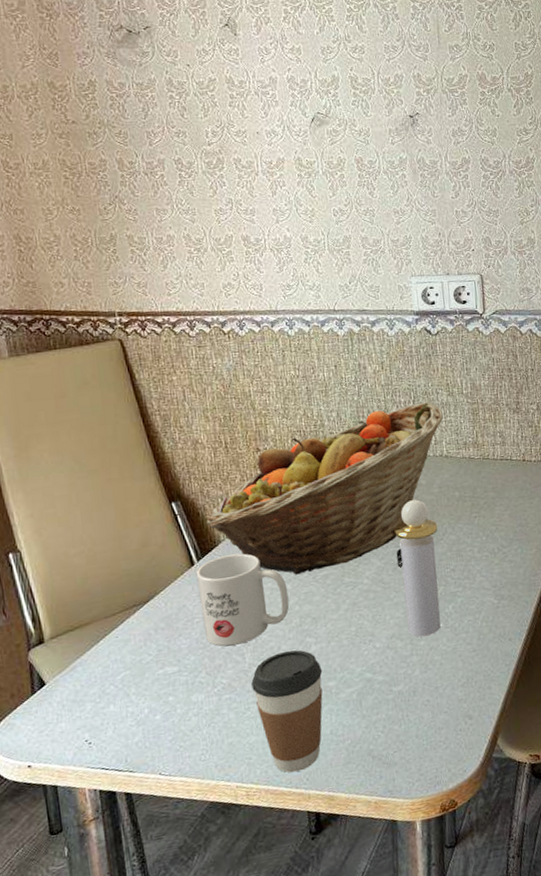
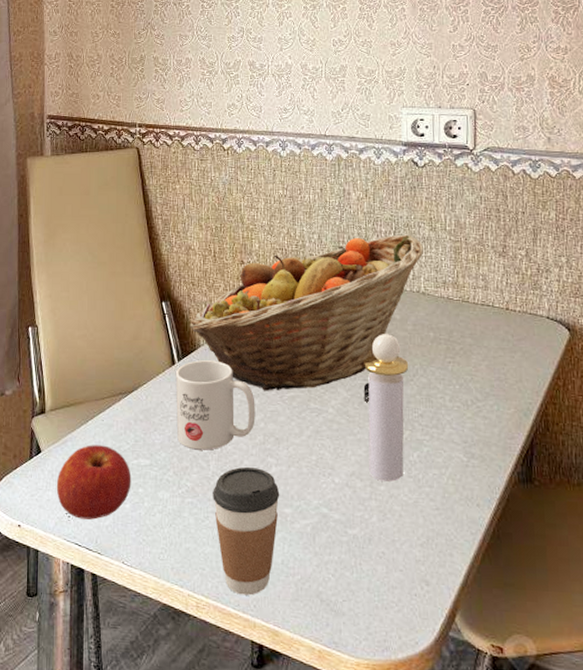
apple: none [69,662,160,743] -> present [56,445,132,520]

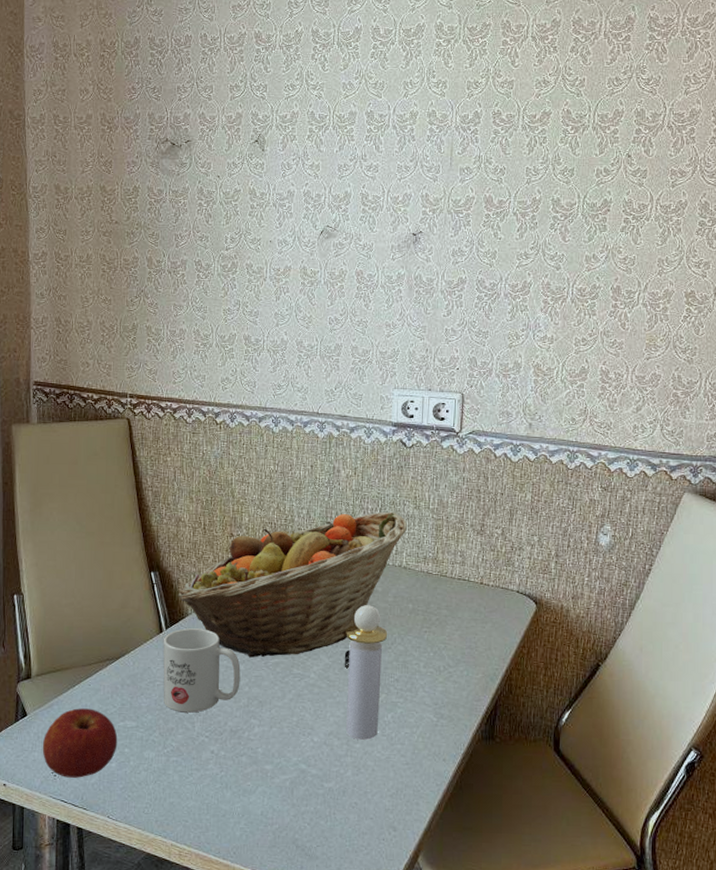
coffee cup: present [213,467,280,596] -> none [197,728,262,844]

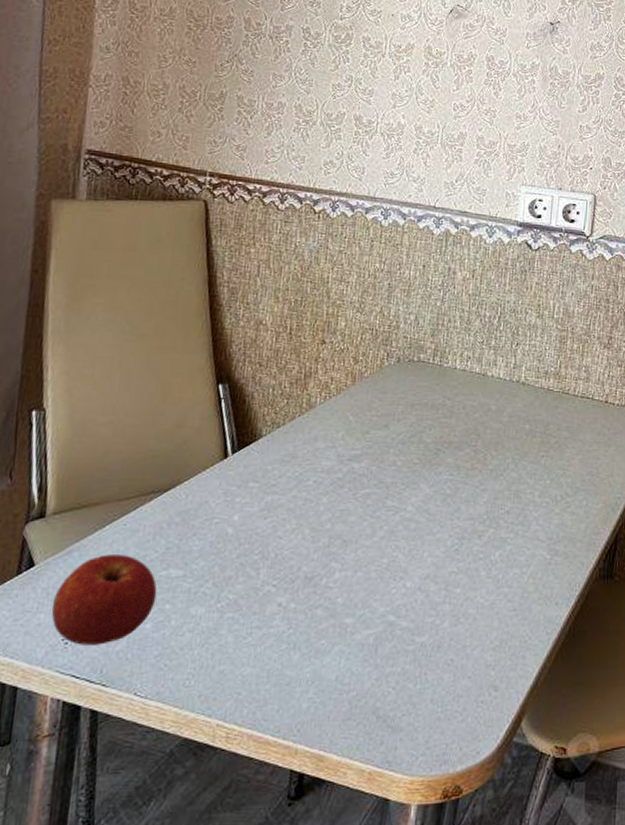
mug: present [163,628,241,713] -> none [222,453,323,557]
fruit basket: present [178,511,407,658] -> none [251,320,528,488]
perfume bottle: present [344,605,387,740] -> none [444,425,499,583]

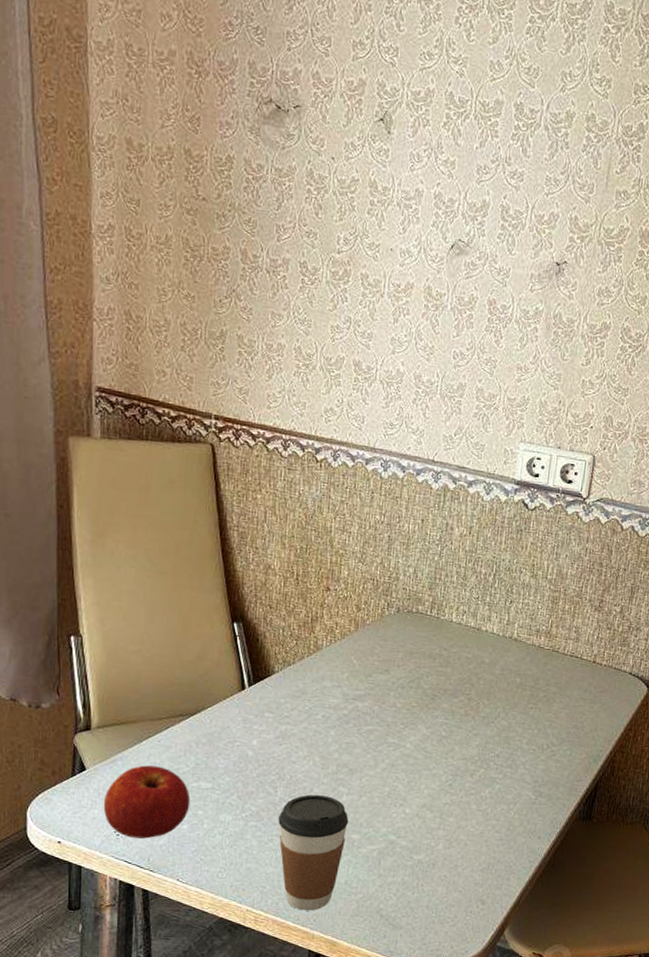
coffee cup: none [259,575,342,719] -> present [278,794,349,911]

